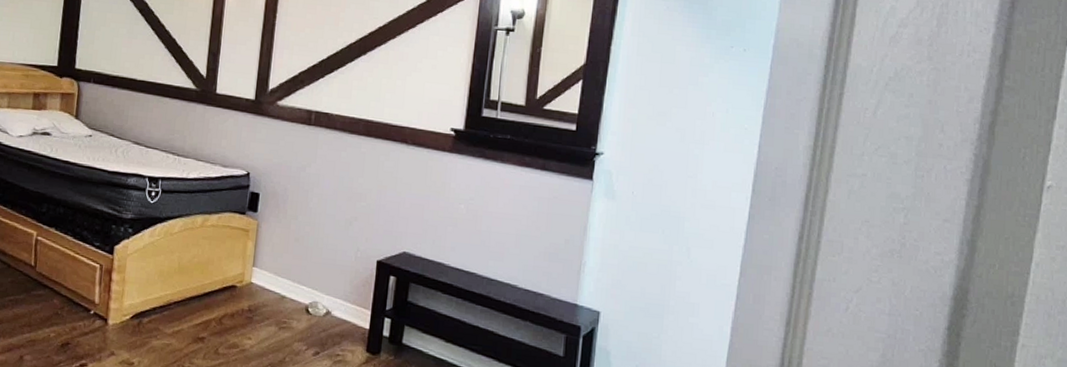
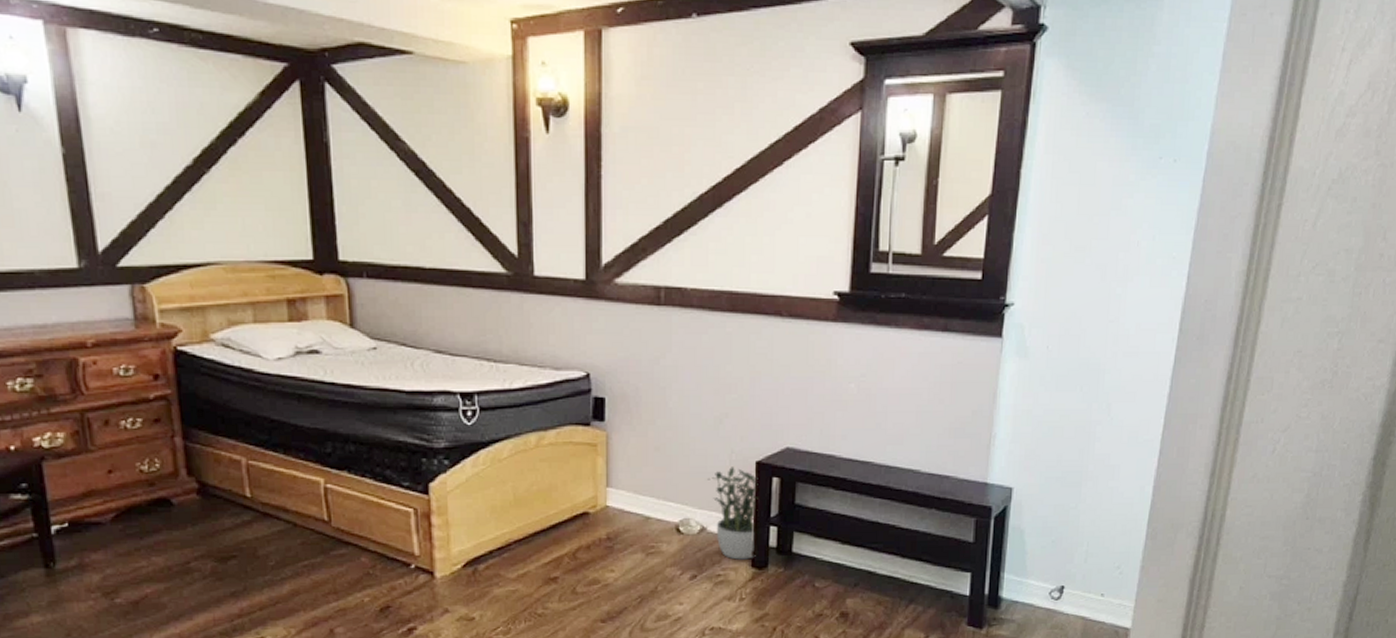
potted plant: none [335,262,378,345] -> present [707,467,758,560]

